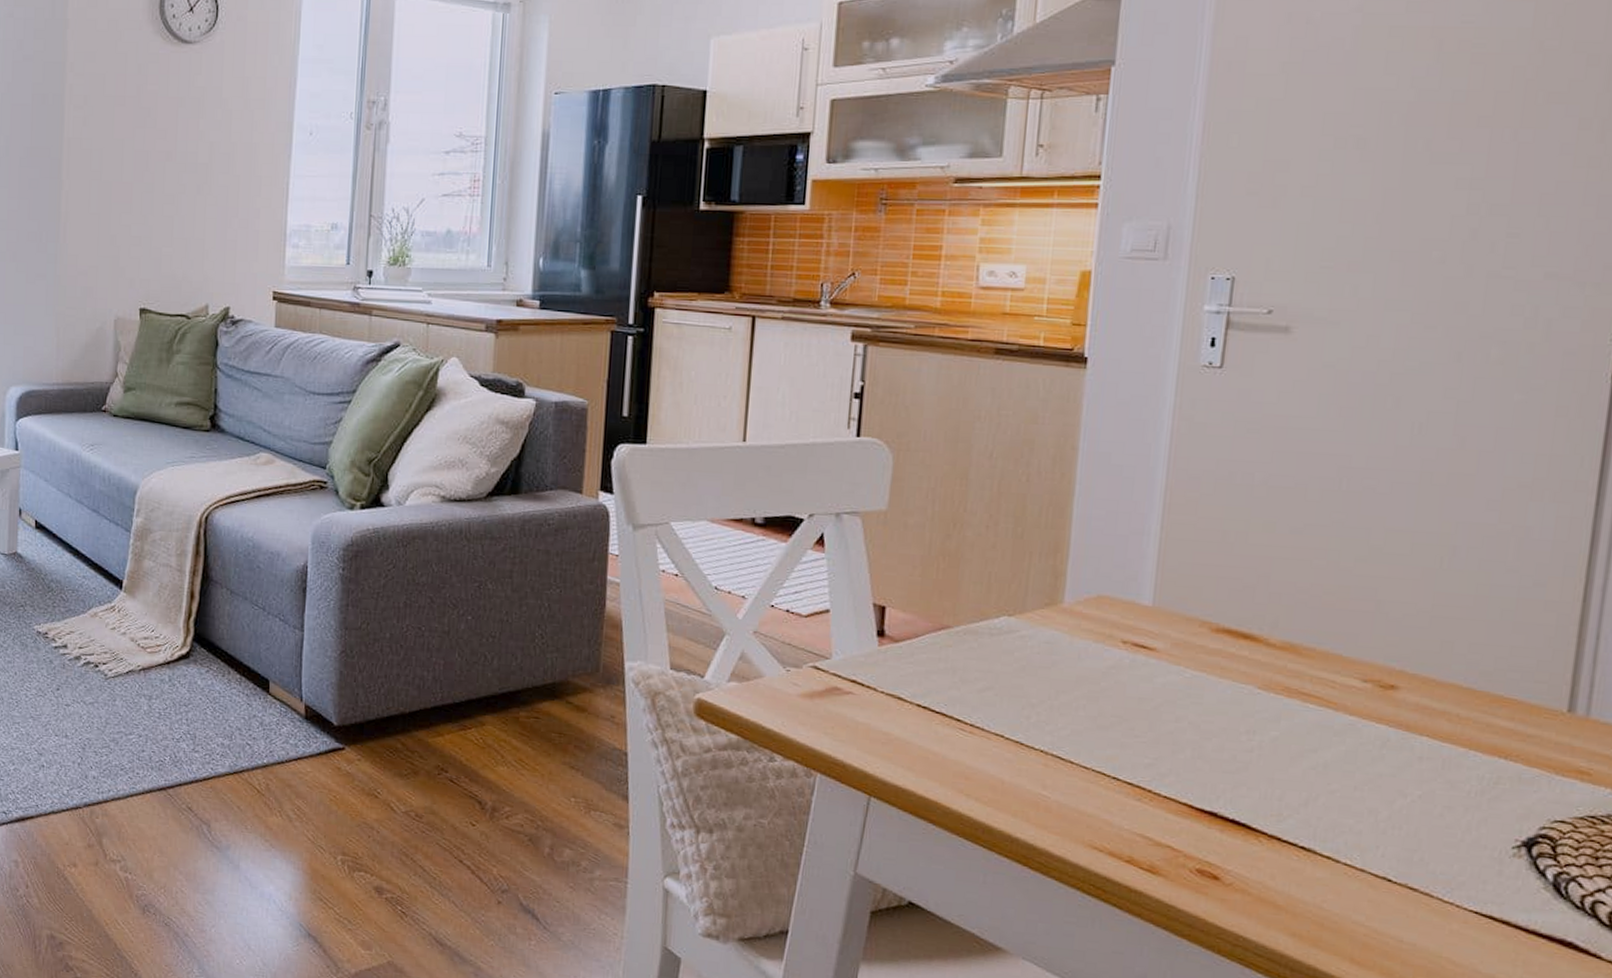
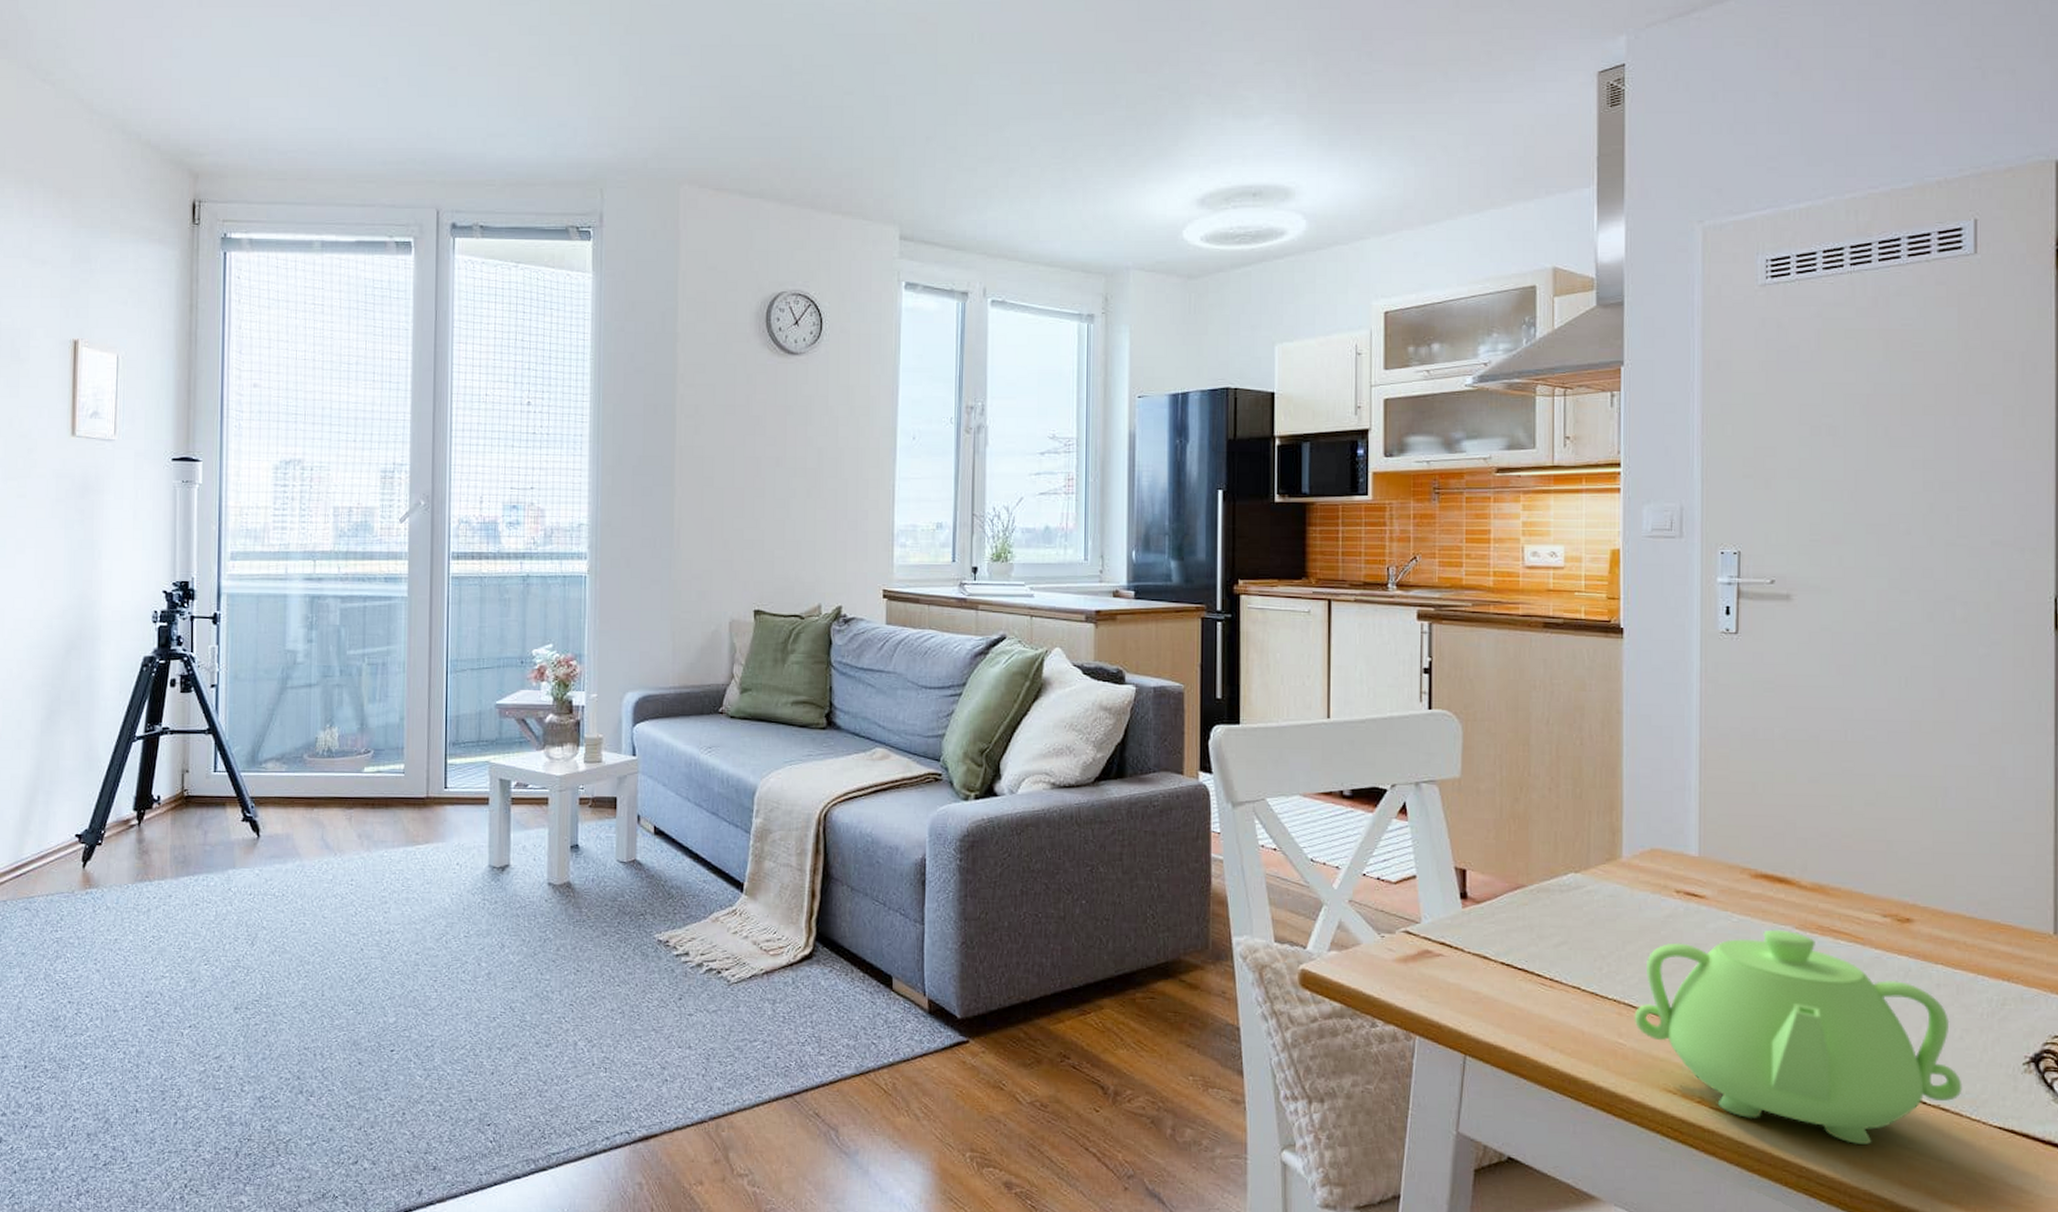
teapot: none [1061,687,1437,919] -> present [1634,929,1962,1144]

